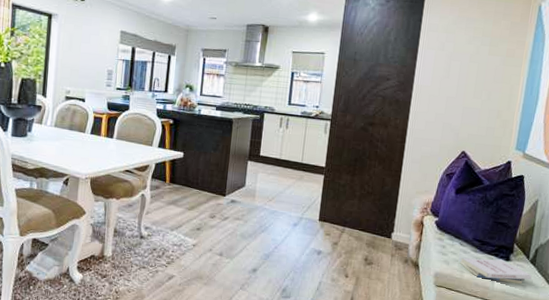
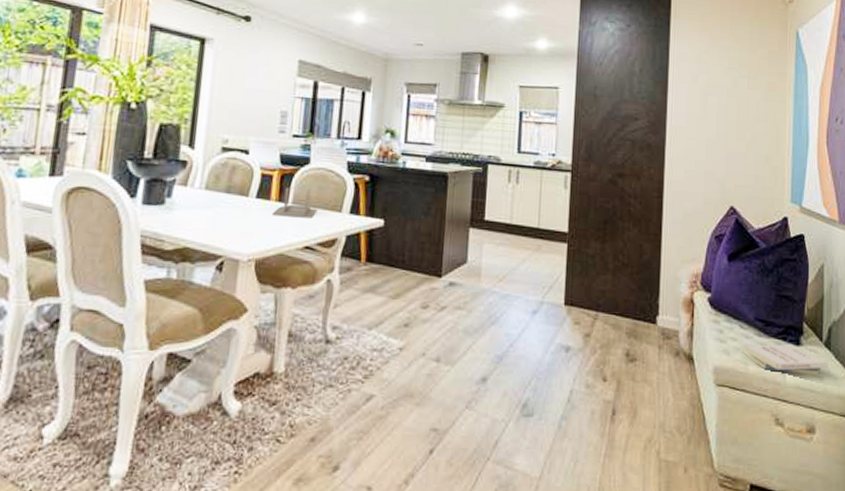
napkin holder: none [102,127,135,150] -> present [272,187,318,219]

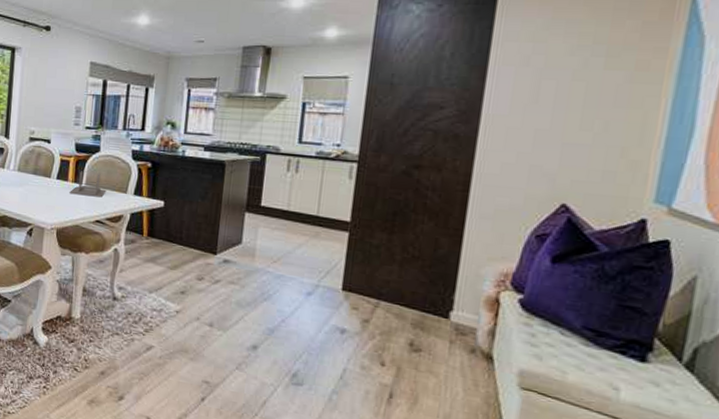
books: present [741,344,828,375] -> none [559,353,687,397]

